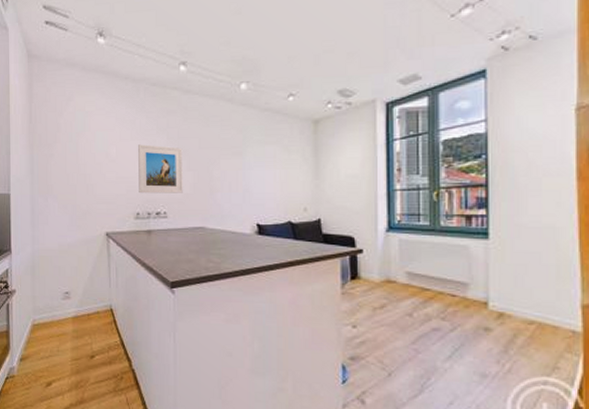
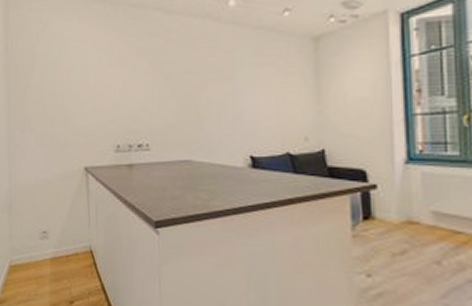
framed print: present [138,144,183,194] -> none [118,71,167,124]

